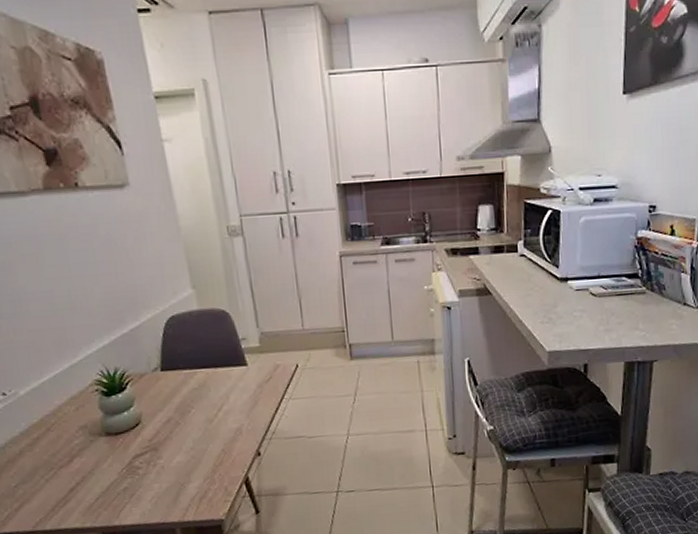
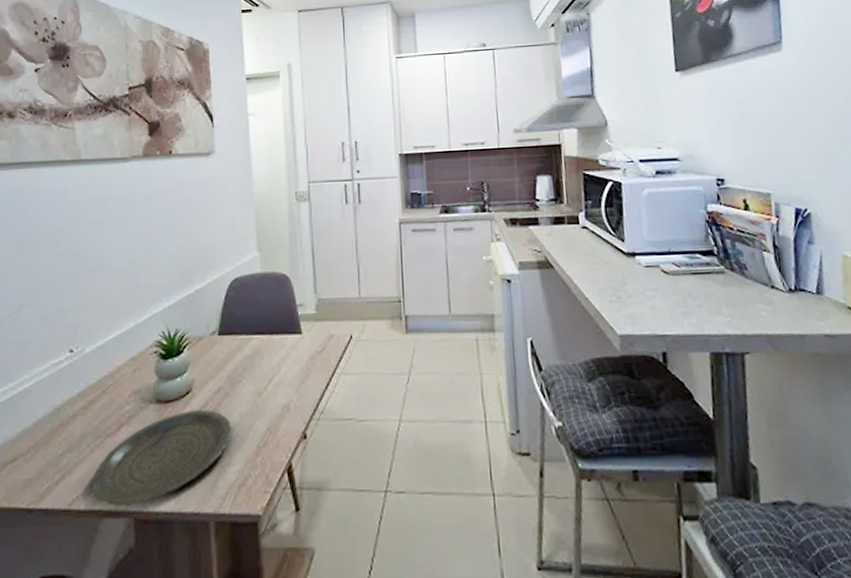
plate: none [51,438,186,524] -> present [91,409,231,506]

